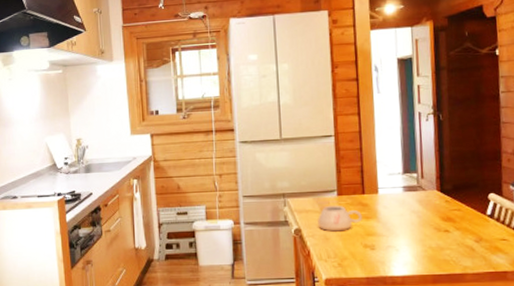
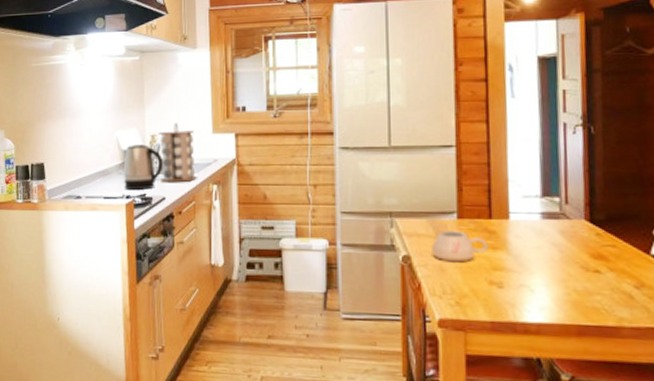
kettle: none [51,148,89,188] -> present [121,144,164,190]
spice rack: none [82,127,119,180] -> present [158,123,197,183]

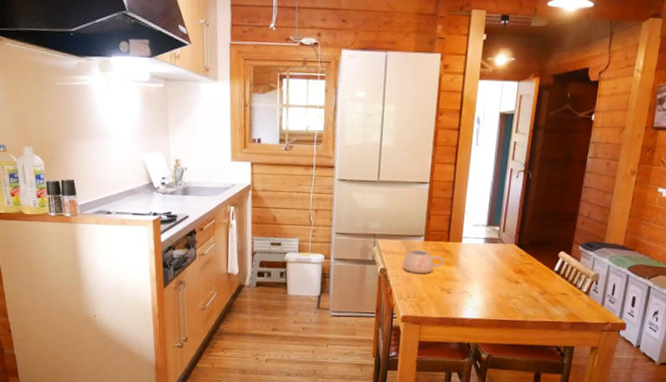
kettle: present [121,144,164,190] -> none [148,167,187,208]
spice rack: present [158,123,197,183] -> none [181,149,217,204]

